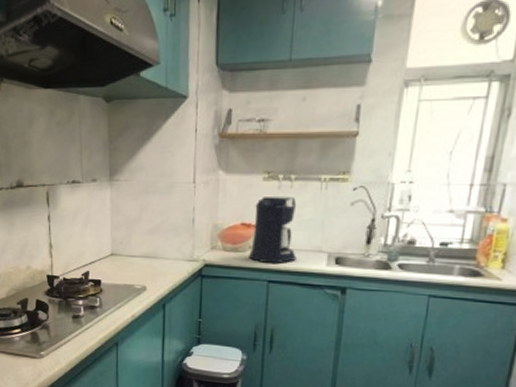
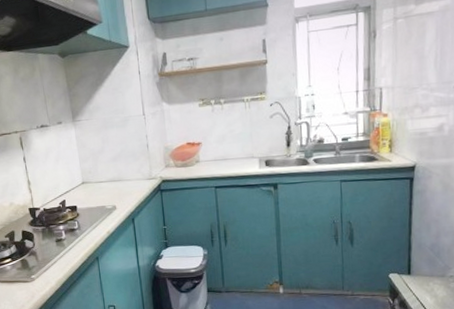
coffee maker: present [249,195,297,264] -> none [196,116,235,173]

